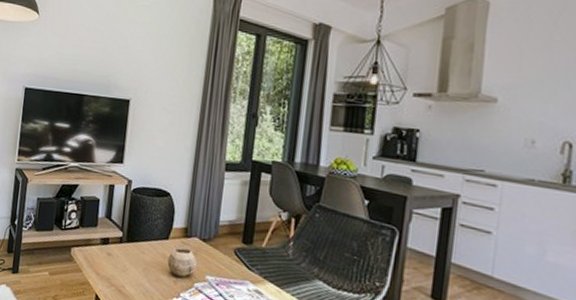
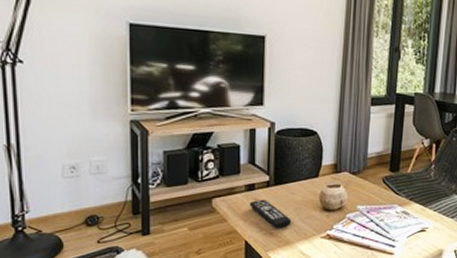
remote control: none [103,254,140,287] -> present [250,199,292,228]

